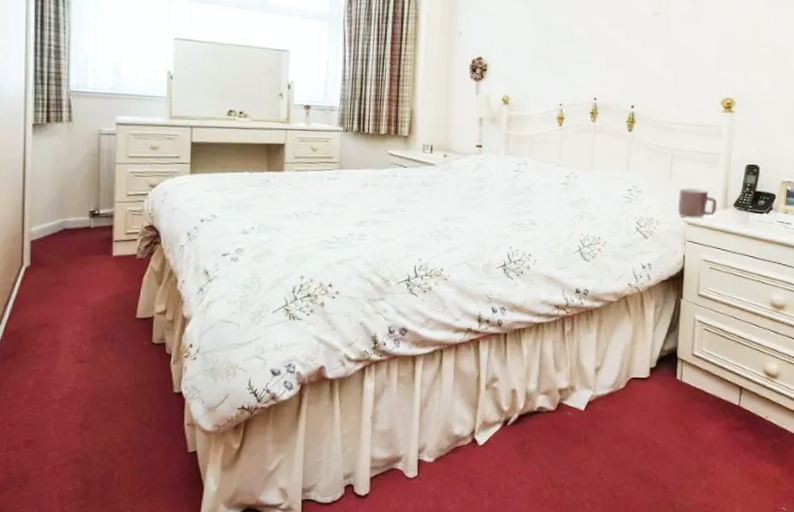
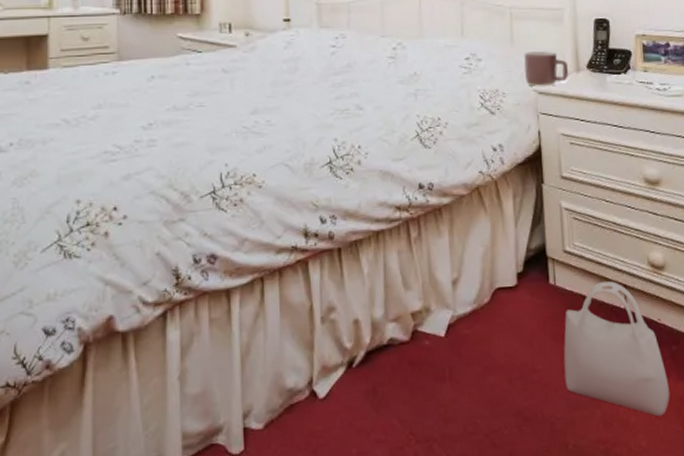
handbag: none [679,382,767,492] -> present [563,281,670,417]

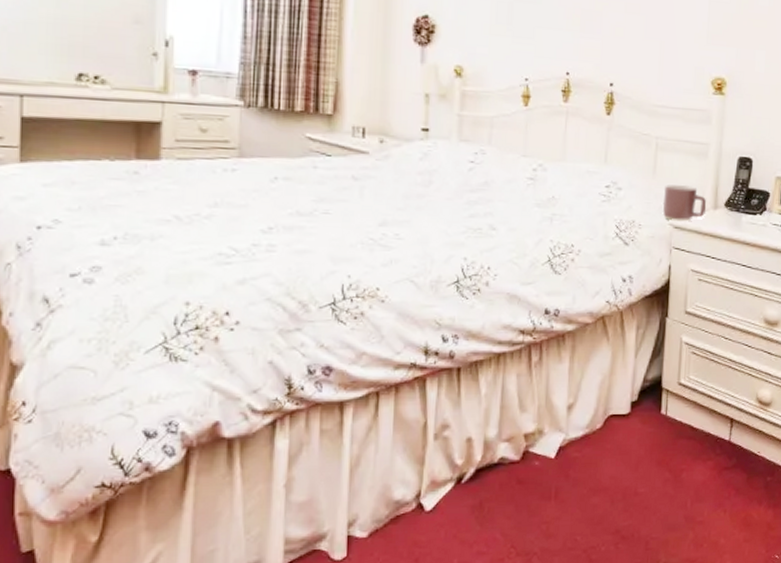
handbag: present [563,281,670,417] -> none [664,414,760,540]

